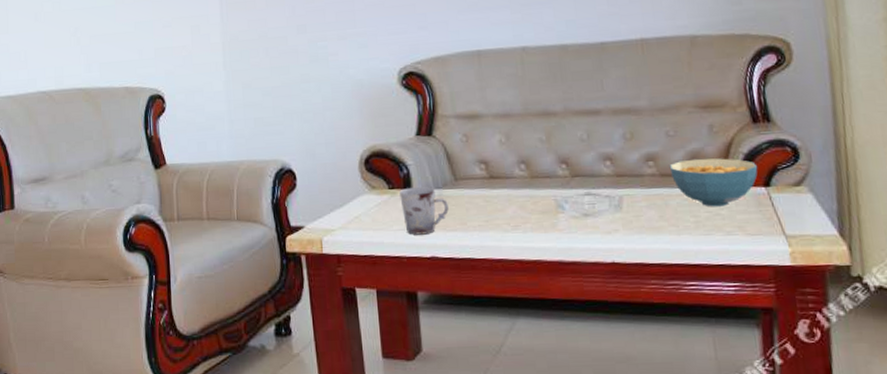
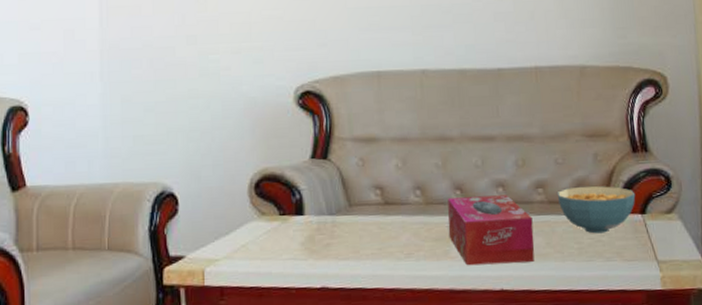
cup: present [399,187,449,235] -> none [291,213,341,265]
tissue box: none [553,168,647,238] -> present [447,195,535,266]

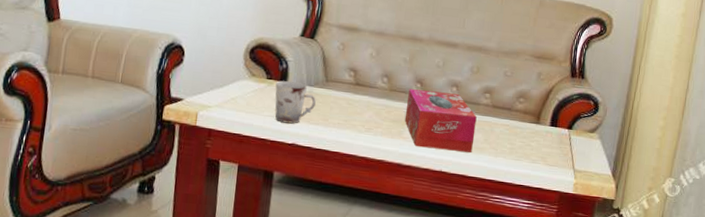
cup: none [291,213,341,265] -> present [275,81,316,124]
cereal bowl: present [557,186,636,234] -> none [501,97,567,140]

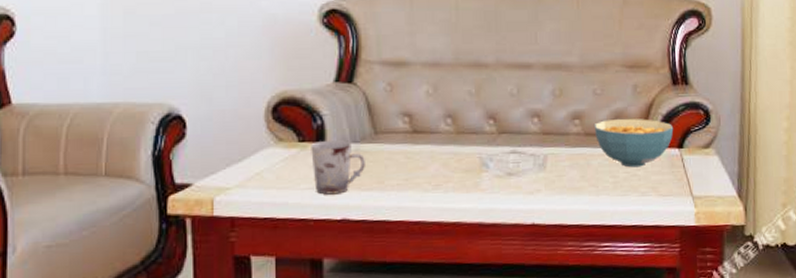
tissue box: present [404,89,477,153] -> none [479,125,569,199]
cereal bowl: none [501,97,567,140] -> present [594,118,674,168]

